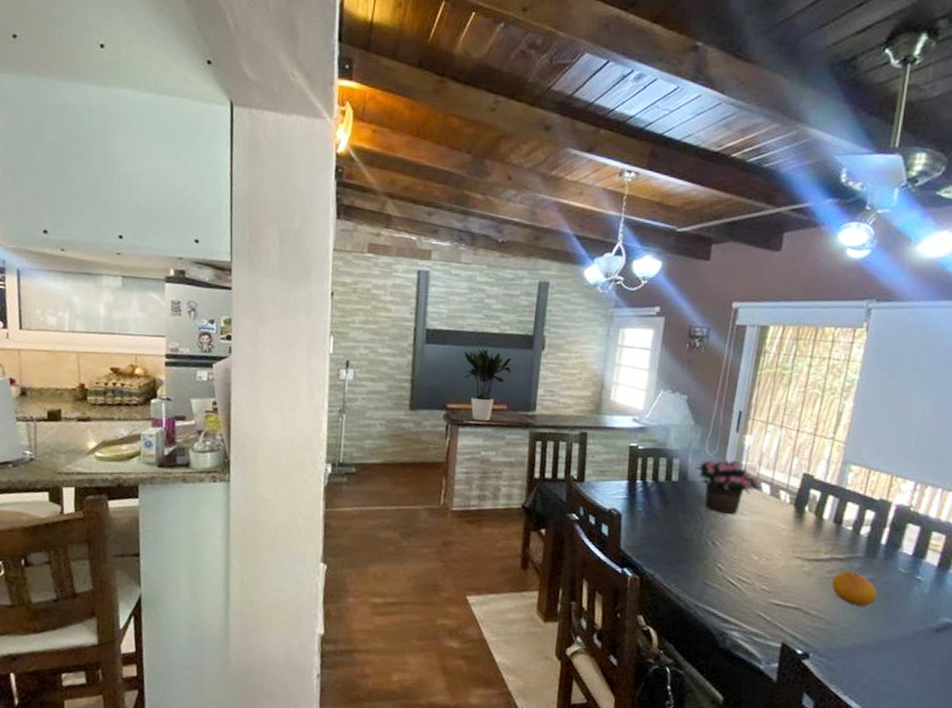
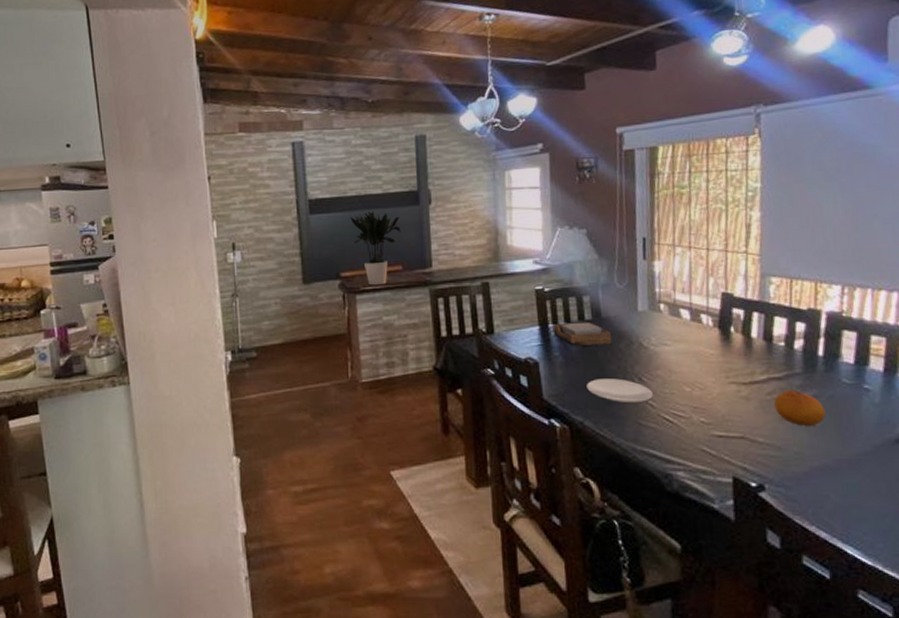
napkin holder: none [639,481,694,507] -> present [552,322,612,346]
plate: none [662,537,723,565] -> present [586,378,653,404]
potted flower: present [694,456,763,514] -> none [607,286,682,347]

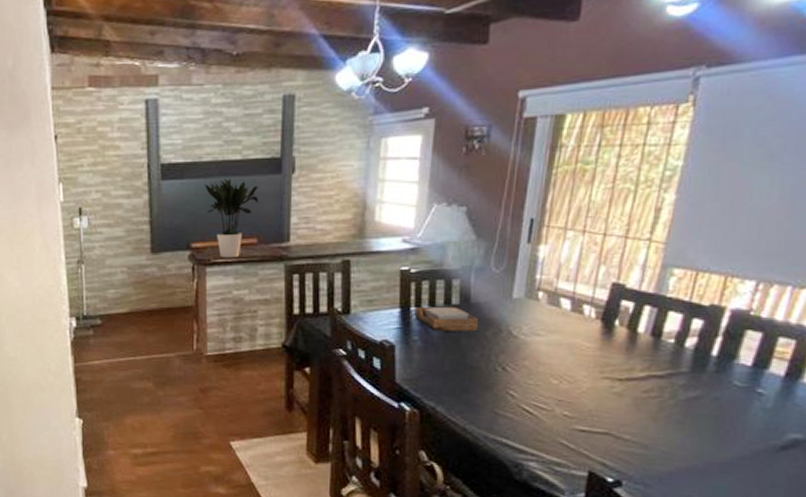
plate: present [586,378,653,404] -> none [444,366,515,393]
fruit: present [774,389,826,426] -> none [649,389,707,427]

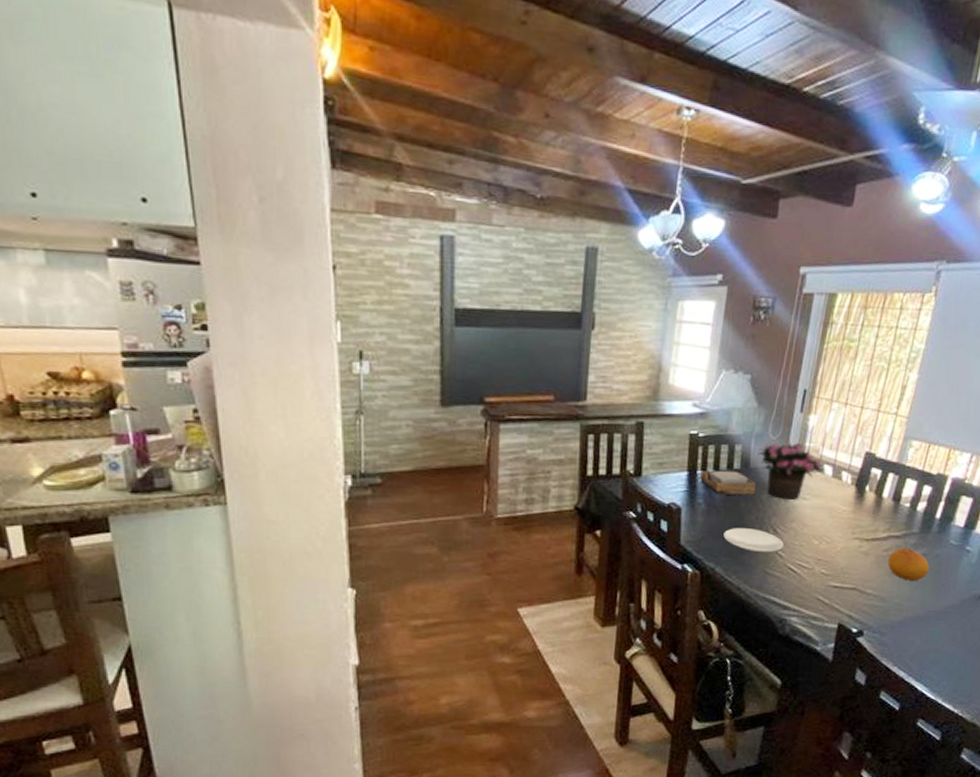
potted plant: present [205,178,259,258] -> none [501,329,558,416]
plate: none [444,366,515,393] -> present [723,528,784,553]
potted flower: none [478,271,562,336] -> present [757,439,825,499]
fruit: none [649,389,707,427] -> present [887,547,930,581]

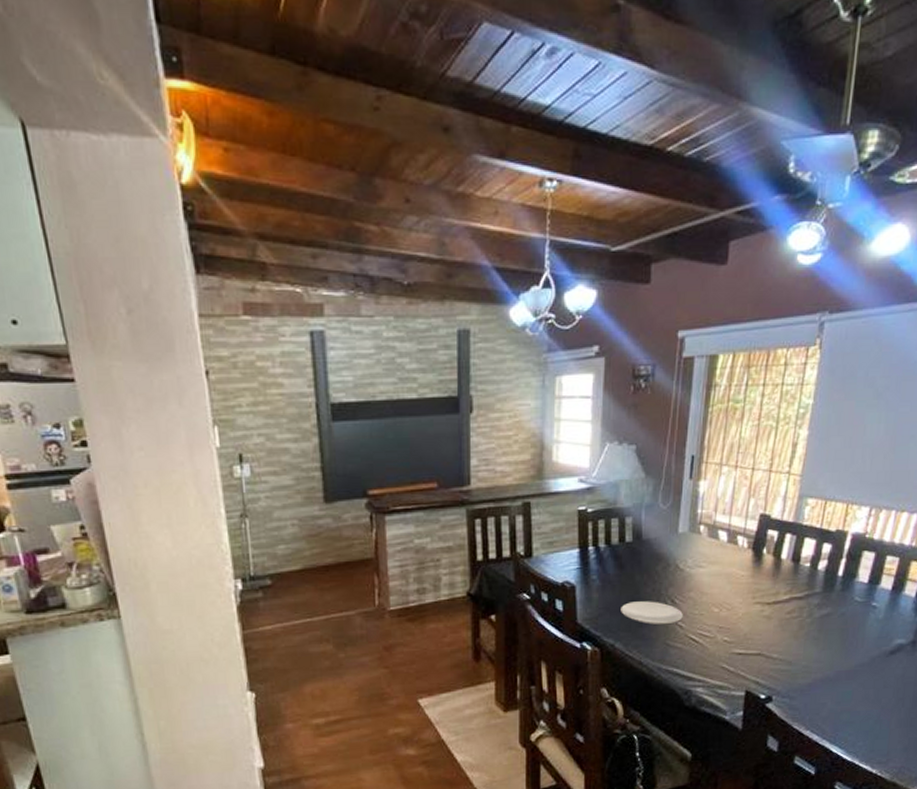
napkin holder: present [700,470,756,495] -> none [592,544,650,569]
potted flower: present [757,439,825,499] -> none [648,507,720,569]
fruit: present [887,547,930,581] -> none [792,608,836,642]

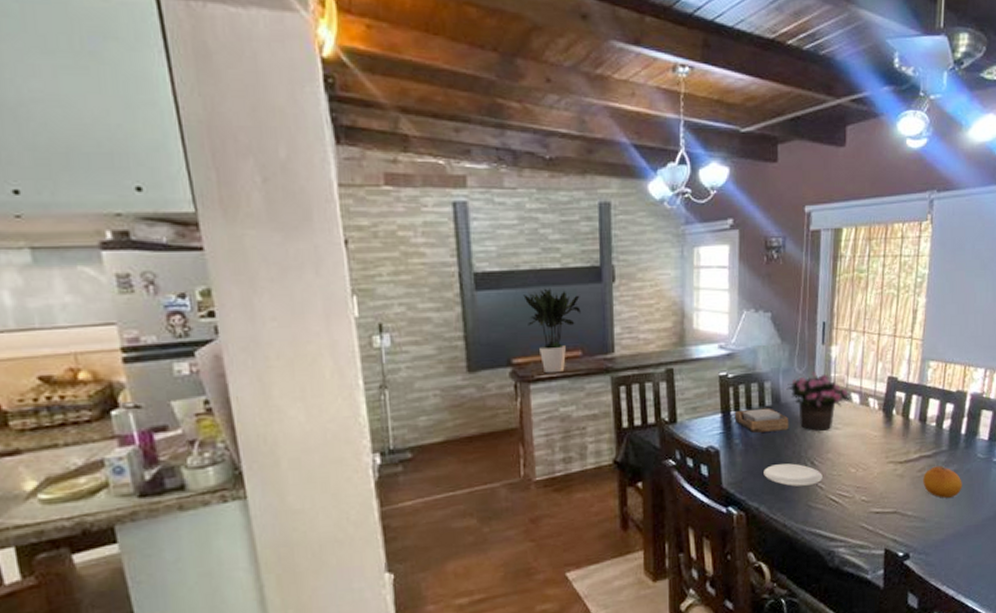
potted plant: none [380,419,437,505] -> present [523,288,581,374]
napkin holder: none [592,544,650,569] -> present [734,408,789,433]
potted flower: none [648,507,720,569] -> present [786,371,852,431]
fruit: none [792,608,836,642] -> present [923,465,962,498]

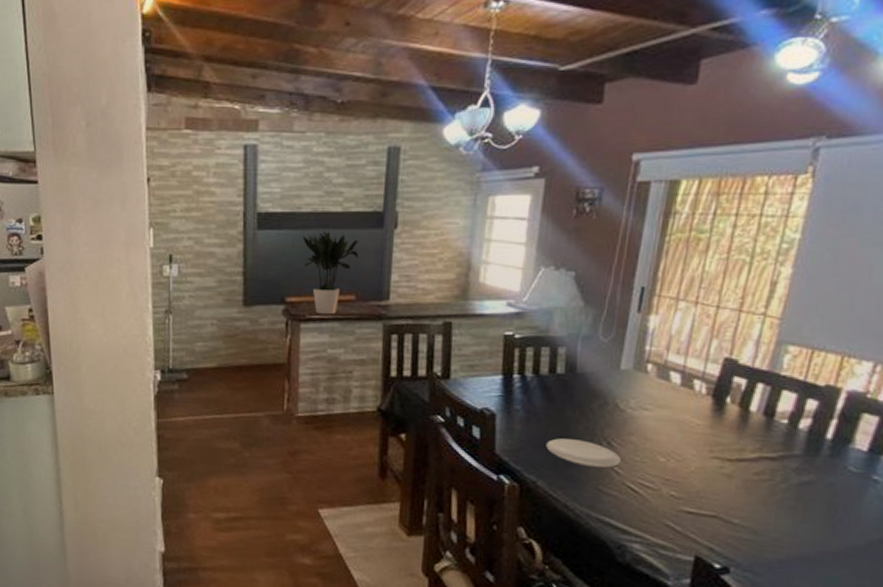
napkin holder: present [734,408,789,433] -> none [517,374,585,403]
potted flower: present [786,371,852,431] -> none [585,341,671,410]
fruit: present [923,465,962,498] -> none [760,471,820,513]

